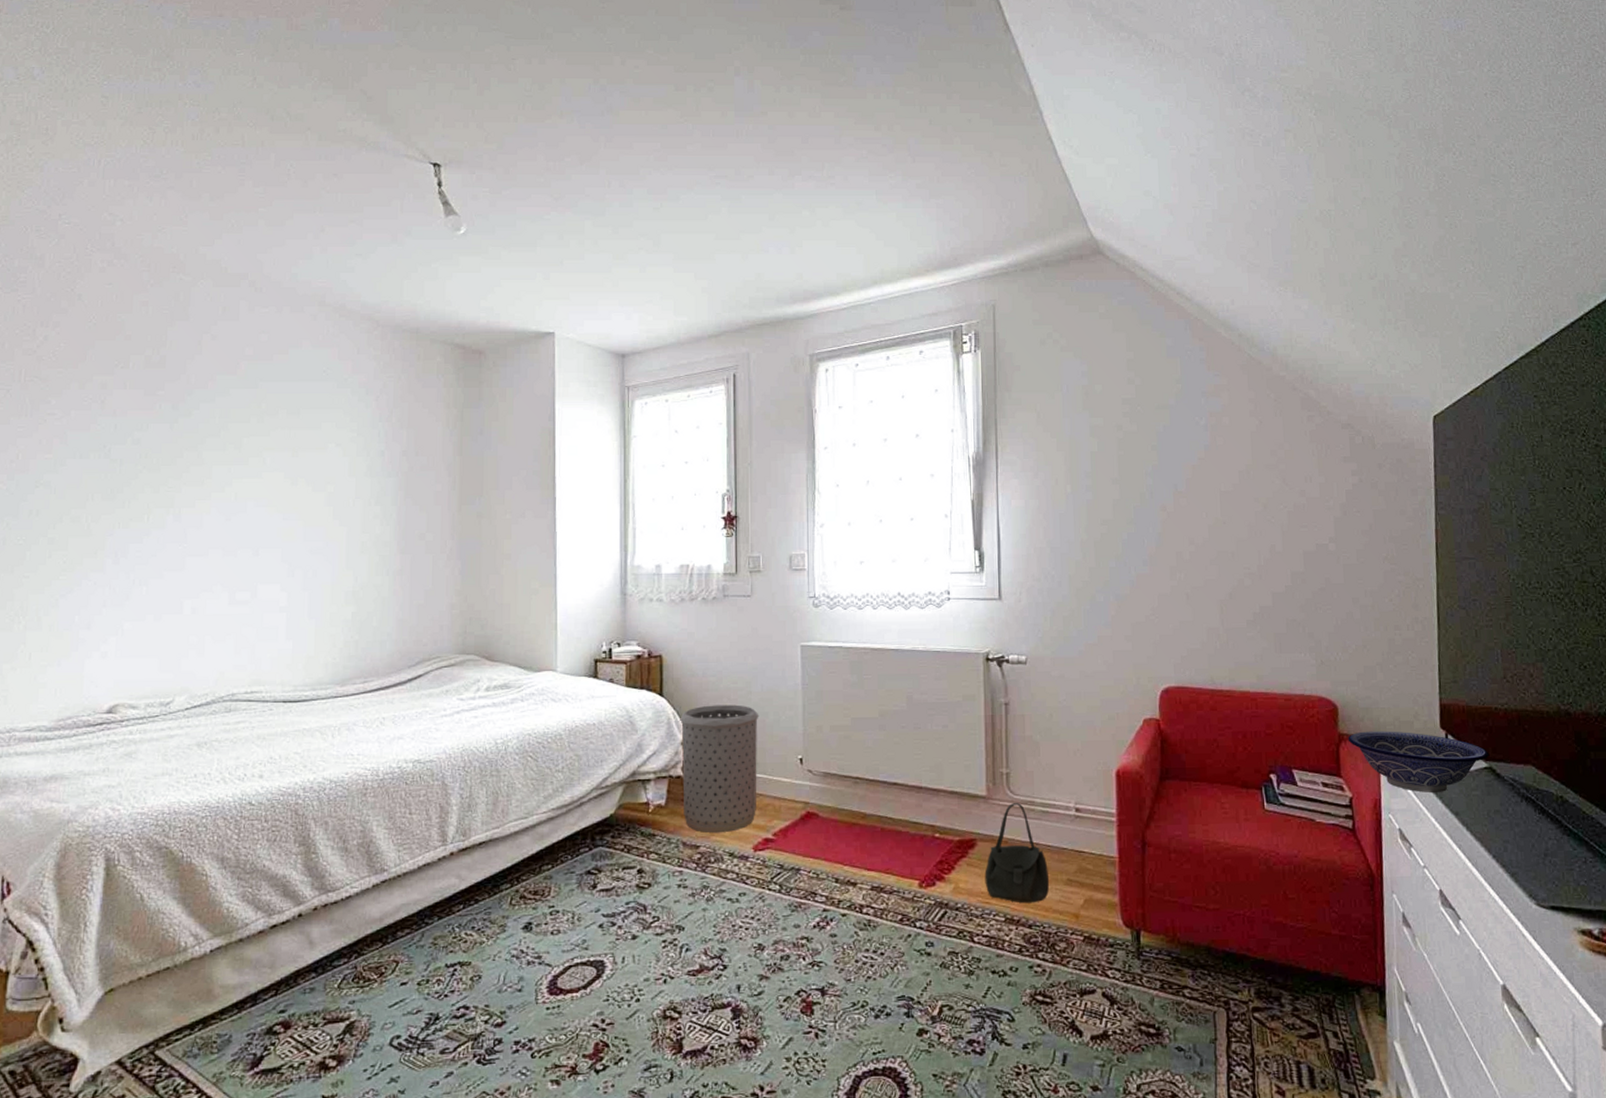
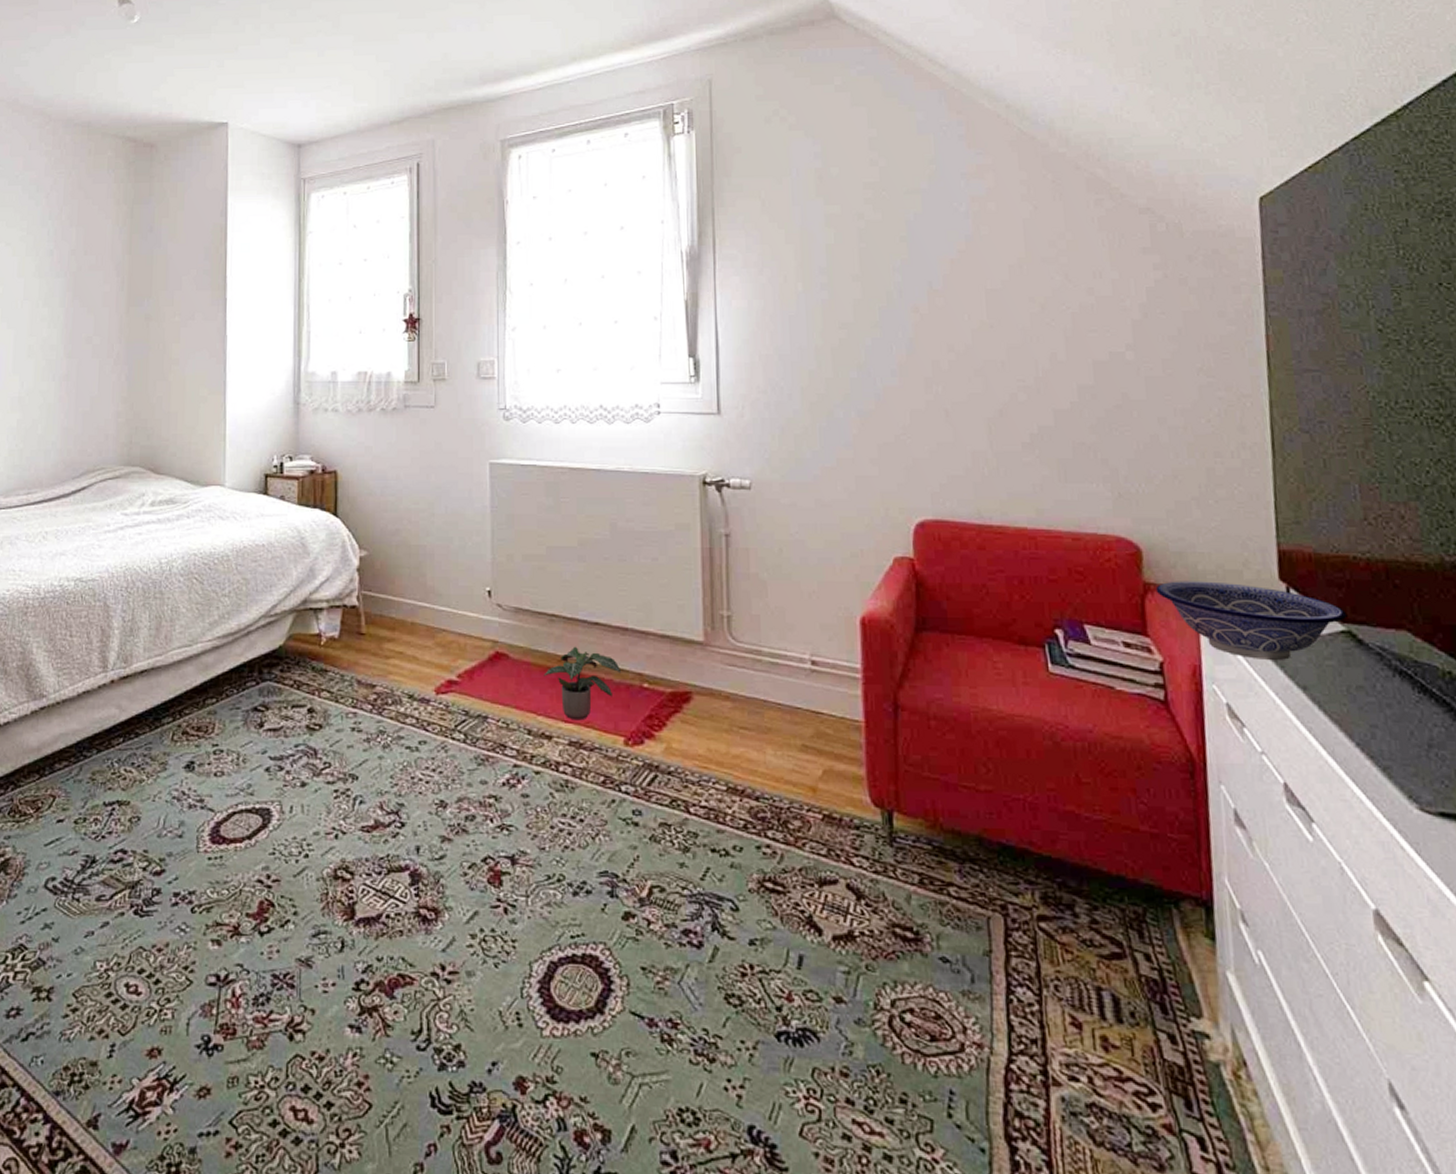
laundry basket: present [680,704,759,832] -> none [355,527,443,671]
potted plant: none [849,804,916,868] -> present [543,646,620,721]
handbag: present [984,802,1050,903] -> none [702,650,781,771]

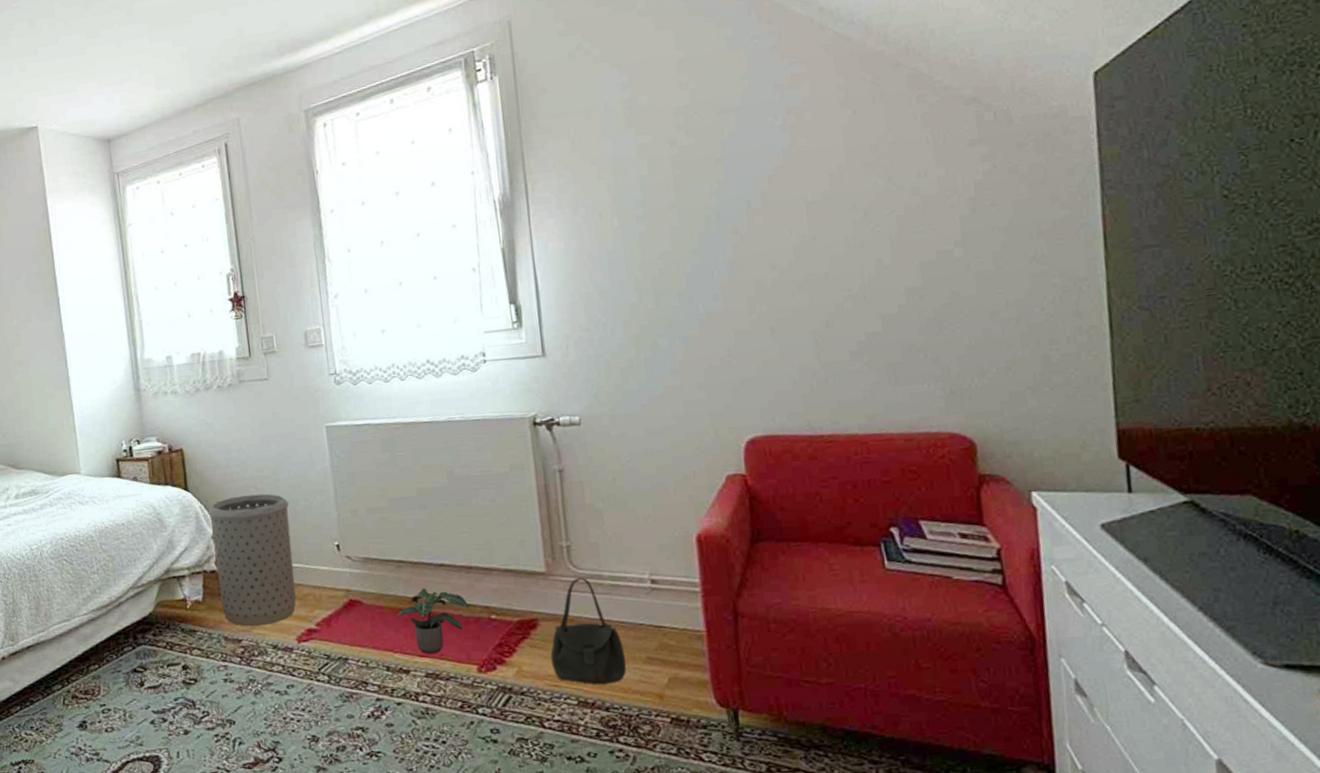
laundry basket: none [355,527,443,671] -> present [208,494,296,626]
handbag: none [702,650,781,771] -> present [550,576,627,685]
decorative bowl: present [1155,581,1346,660] -> none [991,466,1189,537]

